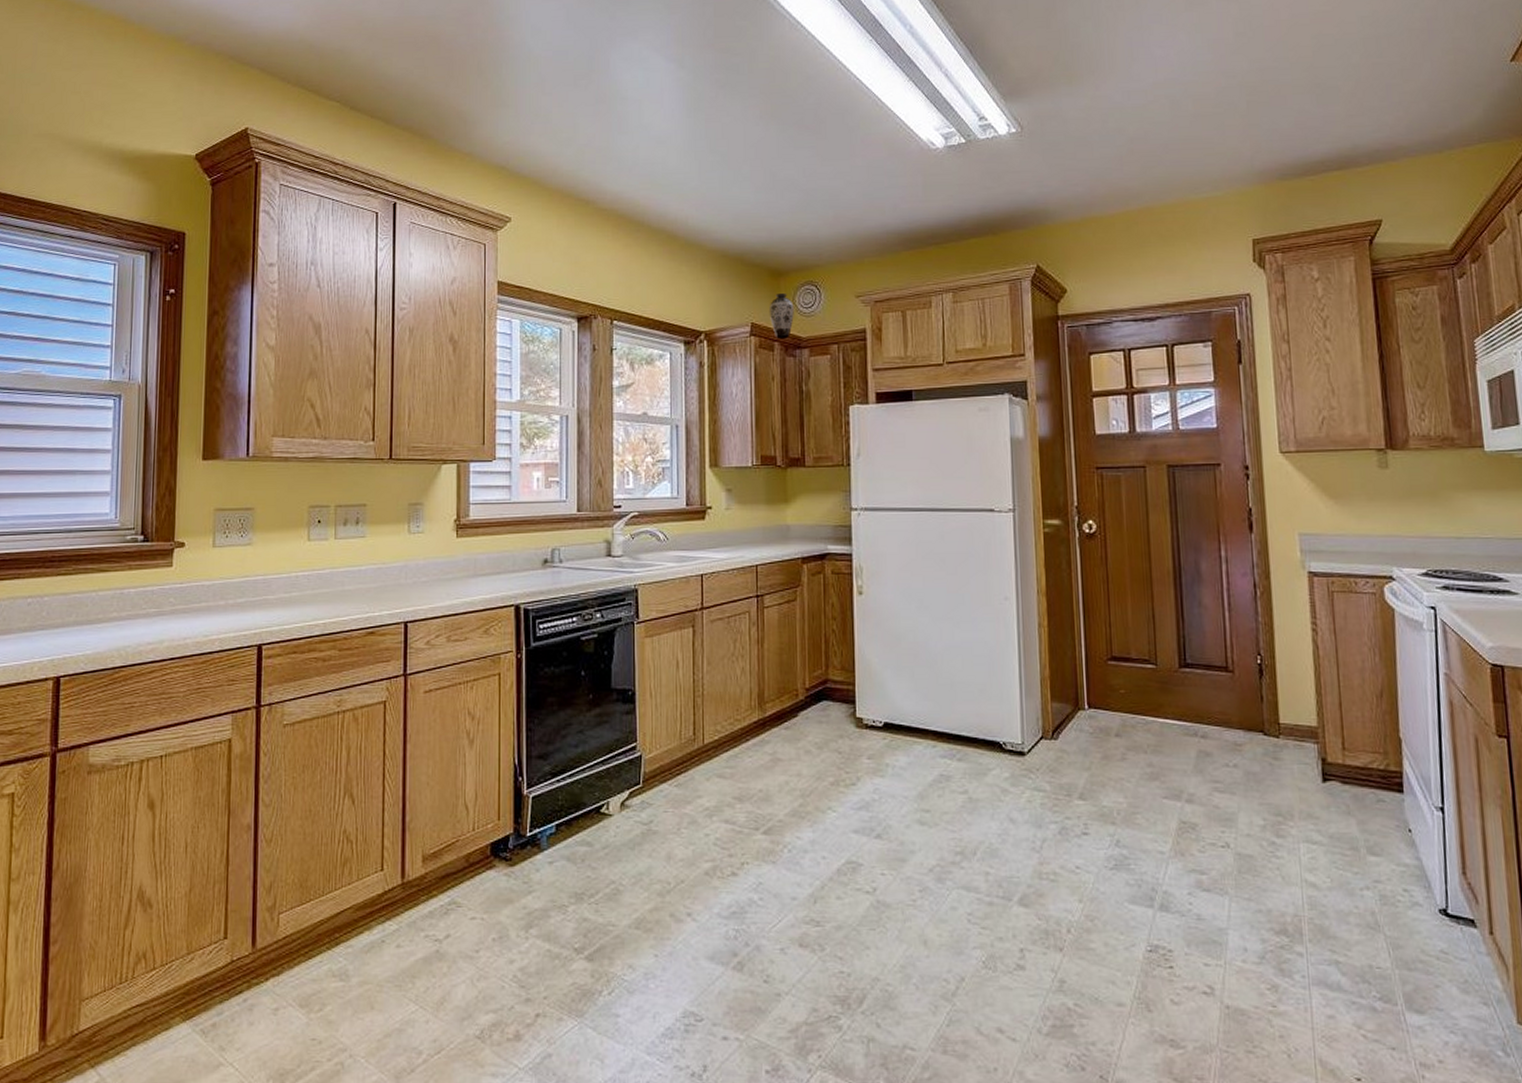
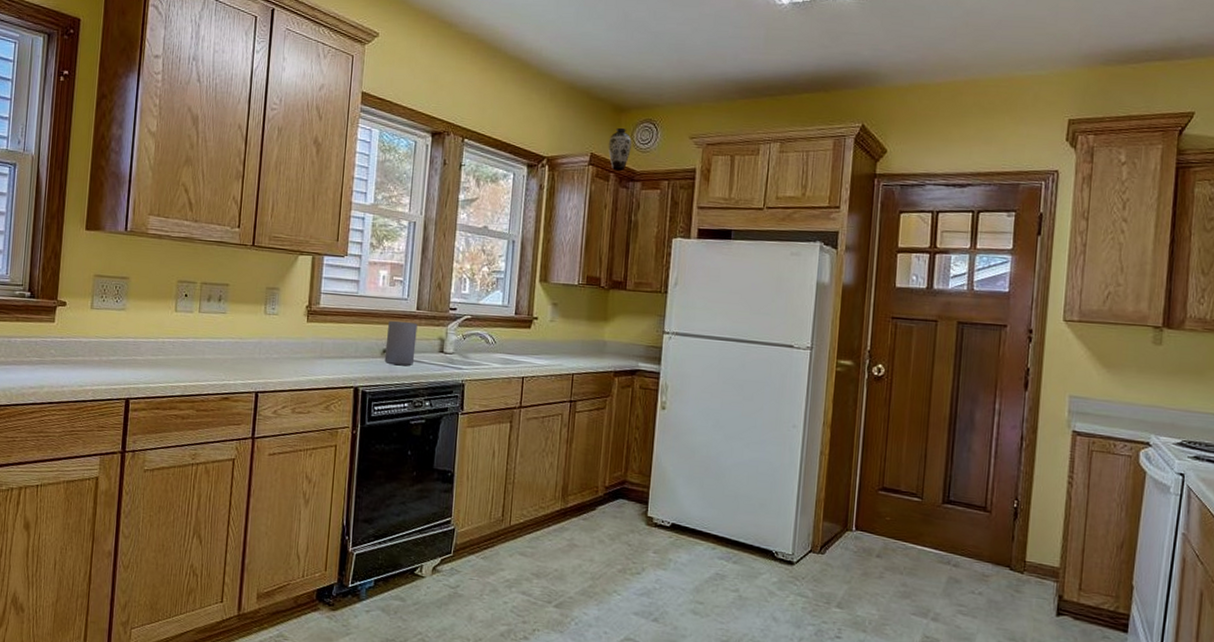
canister: none [546,525,580,576] -> present [384,320,418,366]

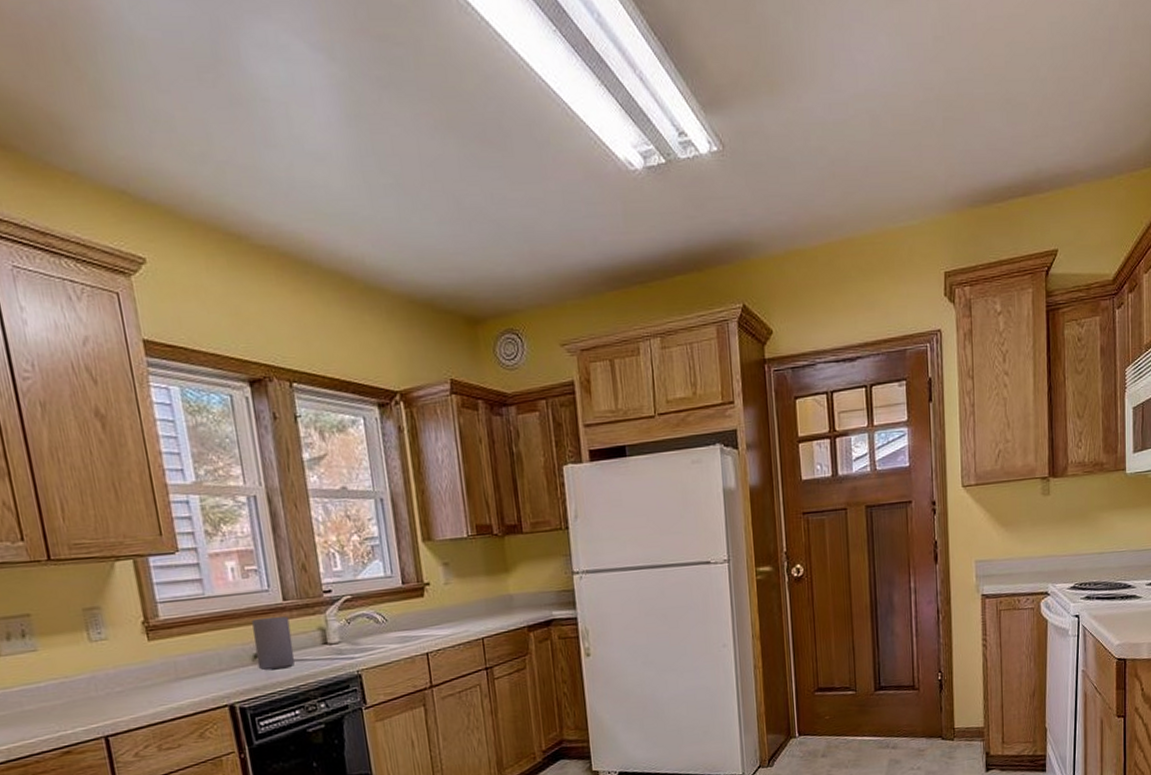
decorative vase: present [608,127,633,172] -> none [467,343,497,397]

